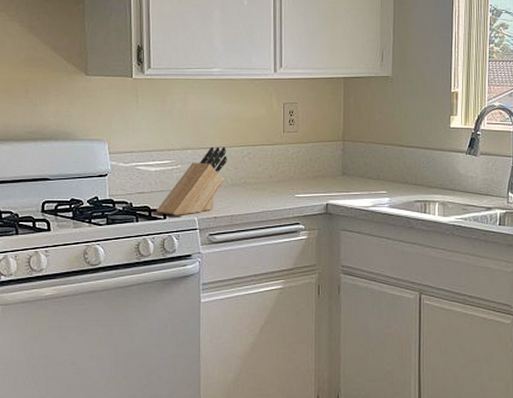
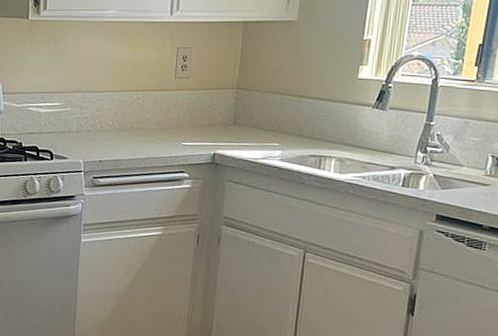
knife block: present [156,146,227,215] -> none [44,90,116,157]

